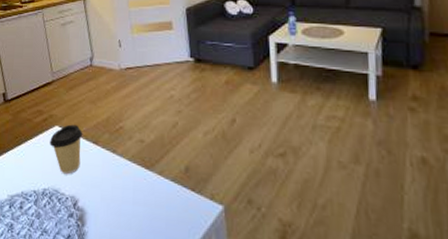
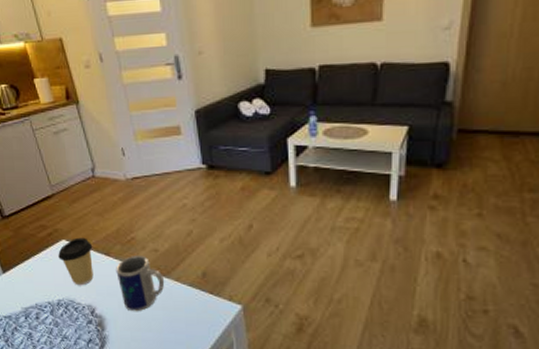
mug: none [102,144,148,207] -> present [116,254,165,312]

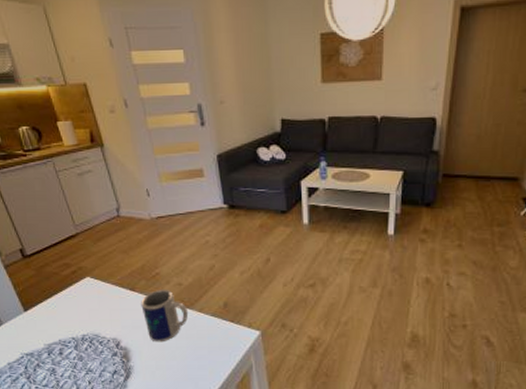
coffee cup: present [58,237,94,286] -> none [82,274,119,321]

